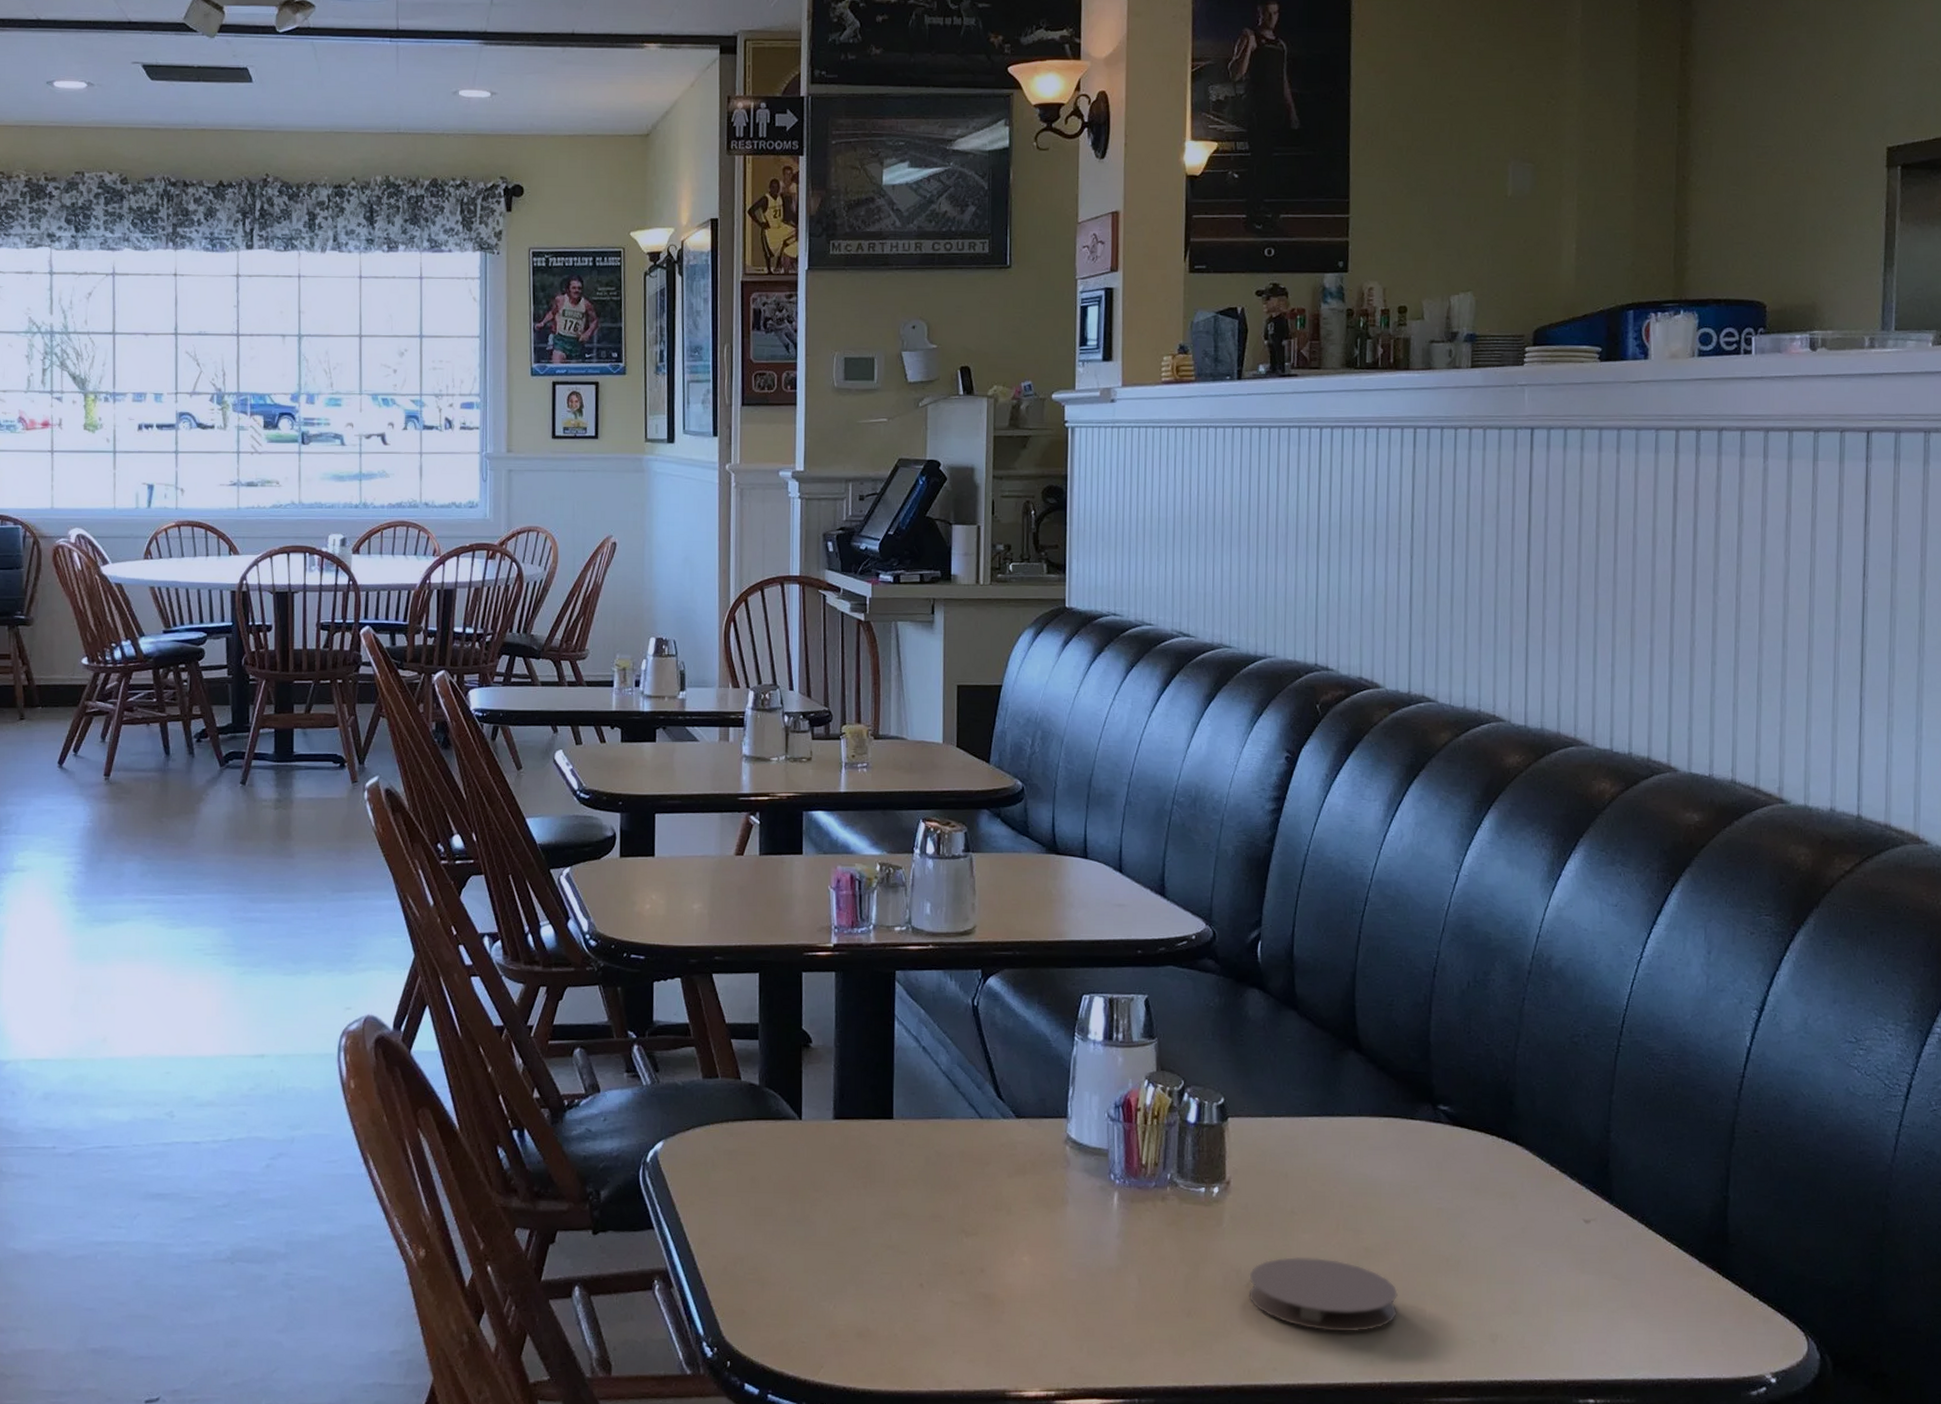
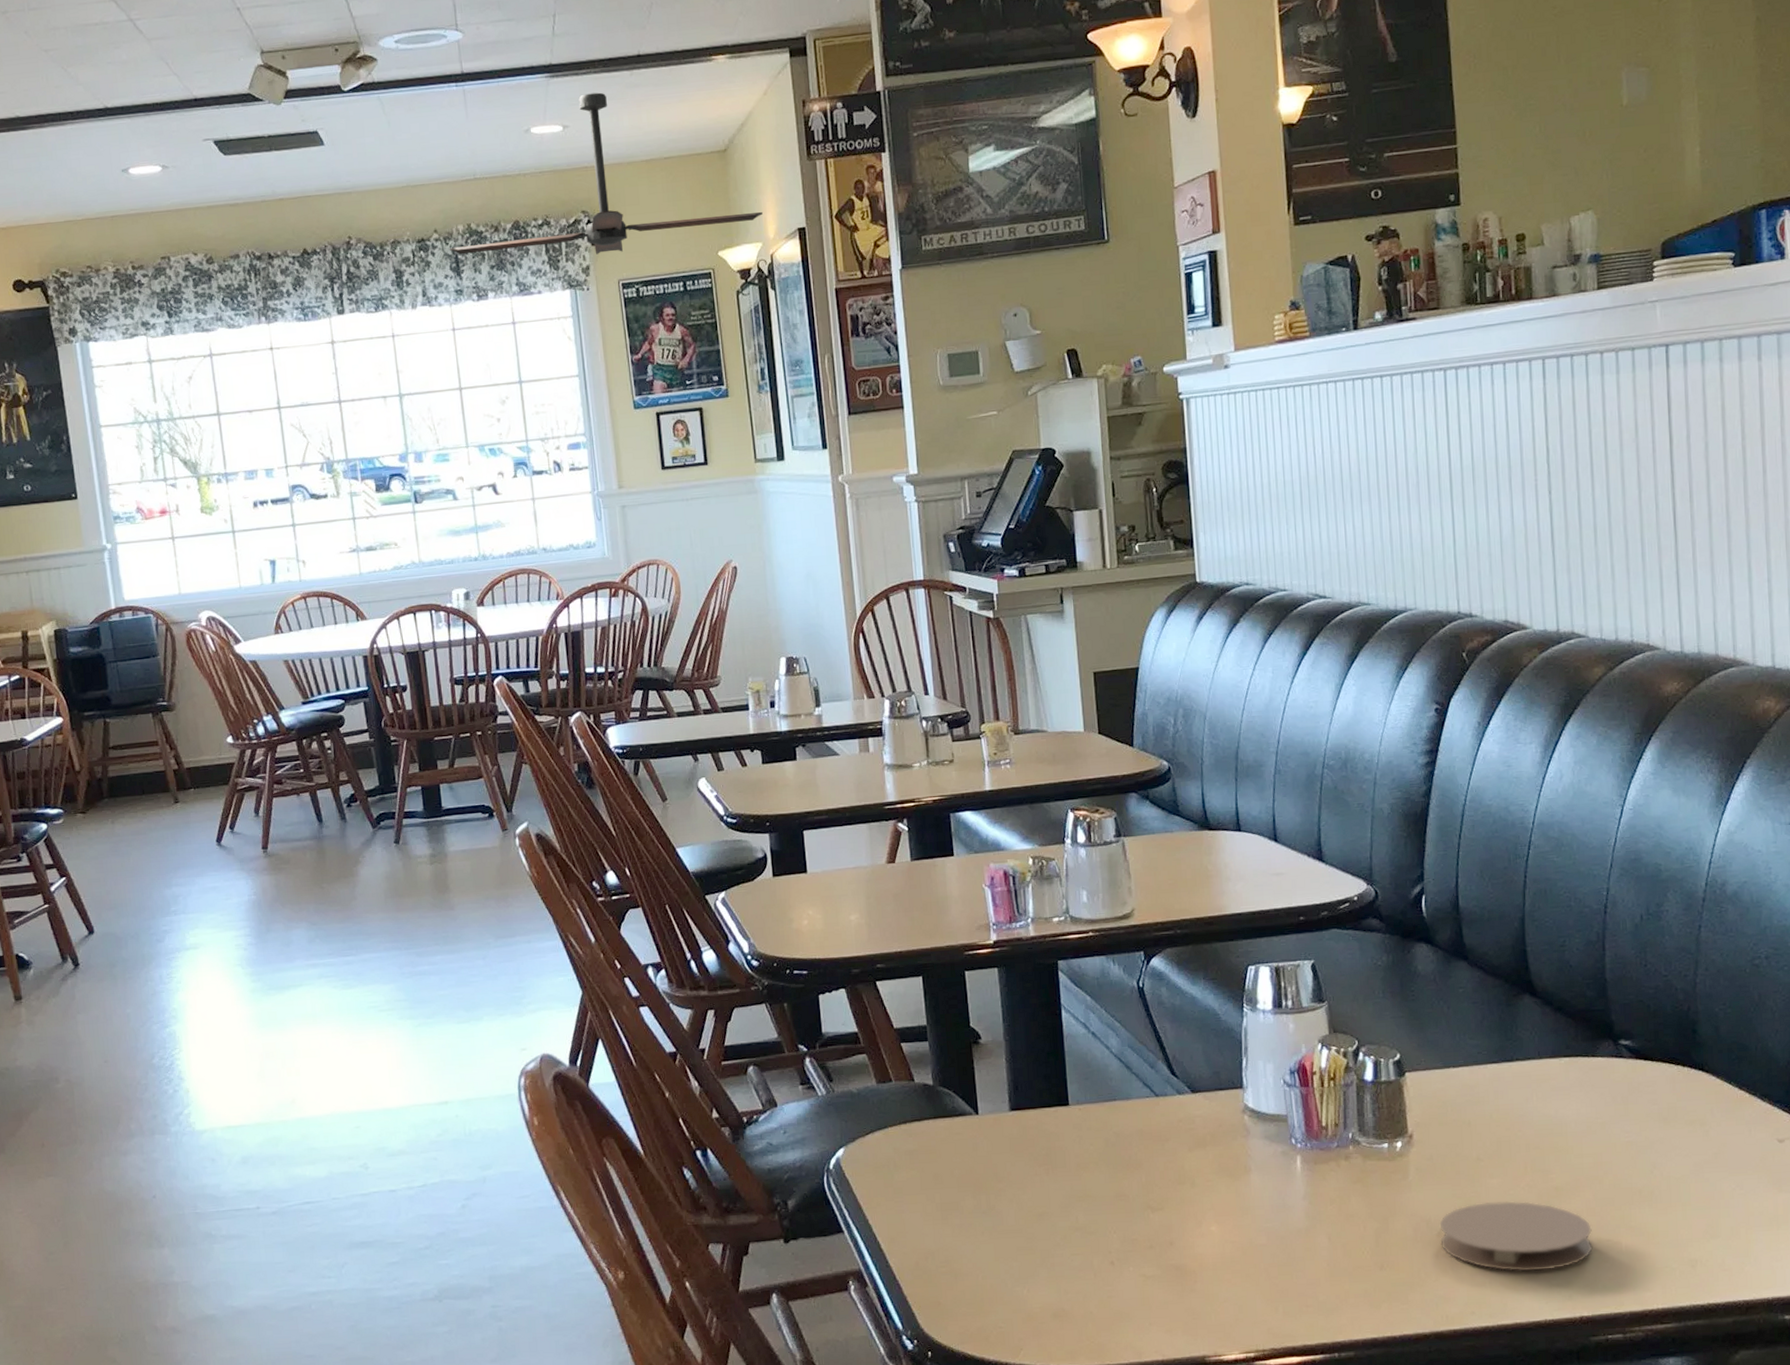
ceiling fan: none [365,64,678,221] -> present [449,92,763,255]

